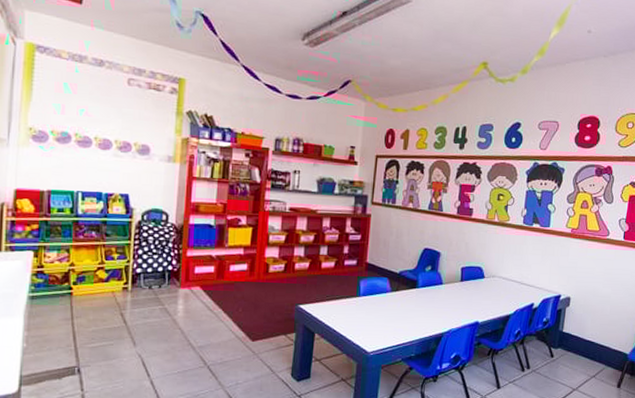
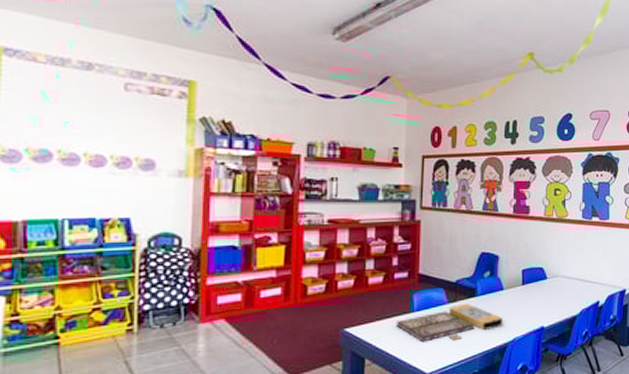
board game: none [343,293,441,326] -> present [396,303,503,342]

